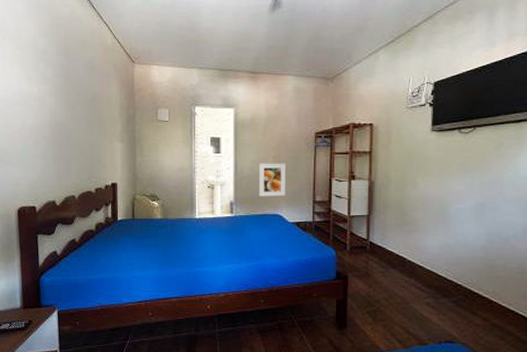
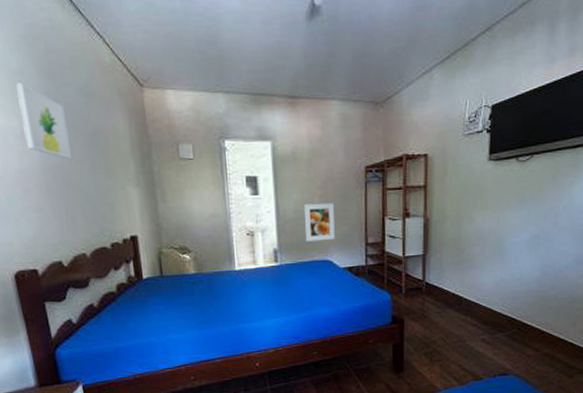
wall art: none [40,59,74,118] -> present [16,83,72,160]

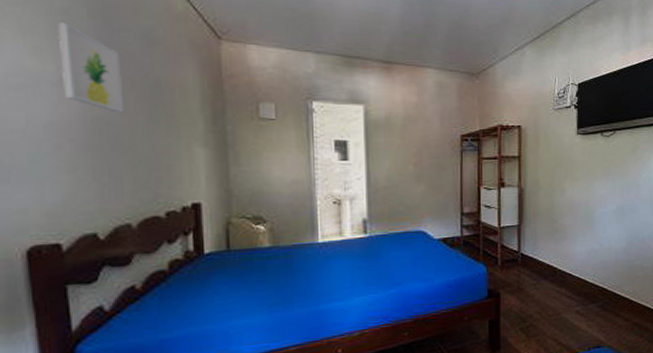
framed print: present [303,202,335,242] -> none [396,170,429,211]

